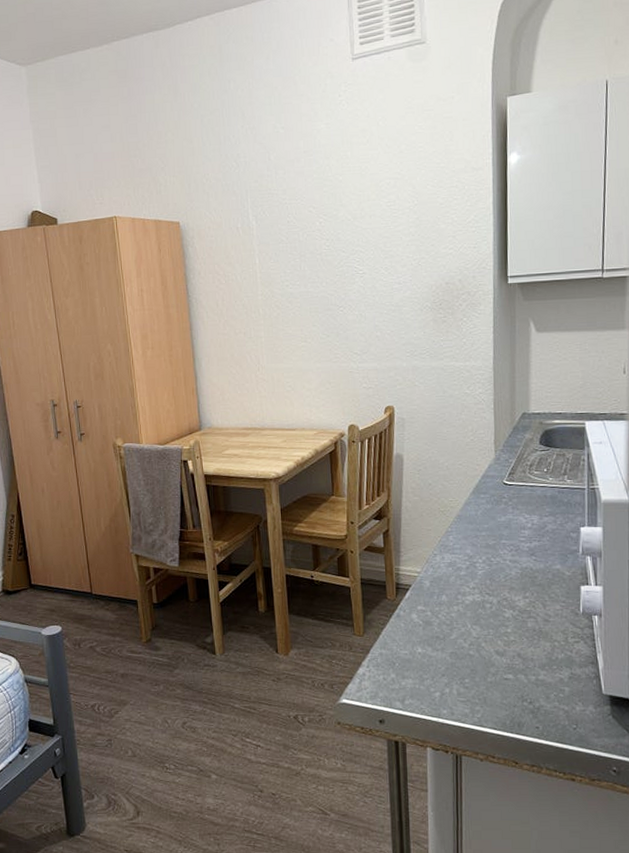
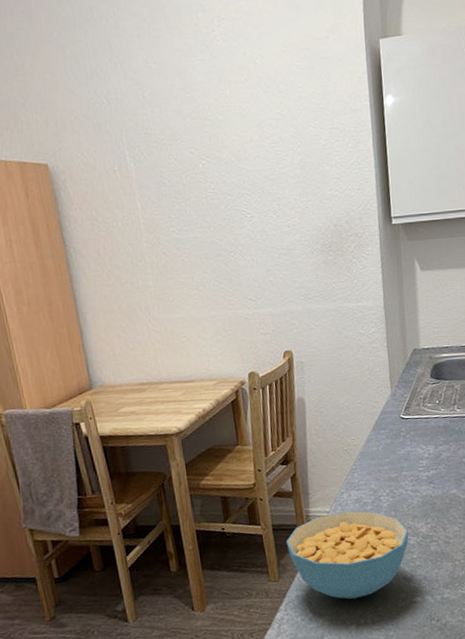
cereal bowl: none [373,574,504,666] -> present [286,511,409,600]

